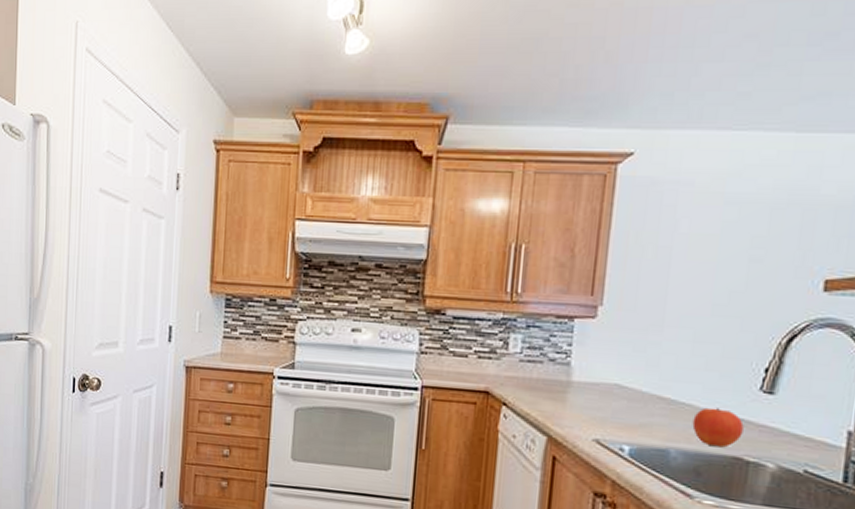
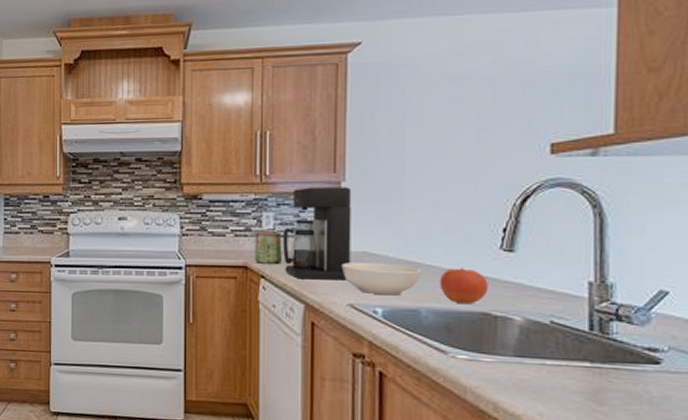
canister: none [496,353,529,391] -> present [254,230,282,264]
coffee maker: none [528,309,609,414] -> present [283,187,352,281]
bowl: none [589,394,676,434] -> present [341,262,422,296]

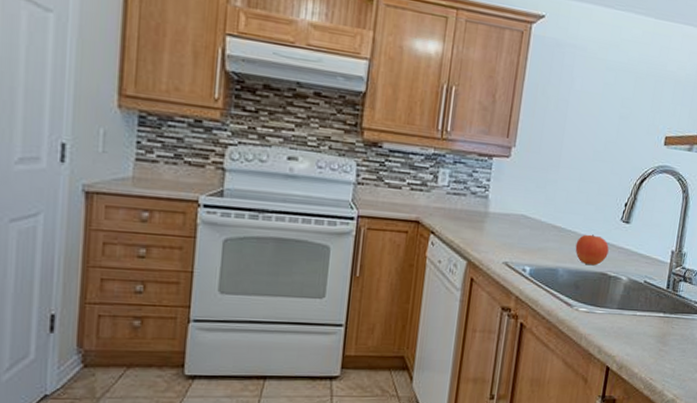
canister: present [254,230,282,264] -> none [426,186,455,221]
coffee maker: present [283,187,352,281] -> none [453,148,520,240]
bowl: present [341,262,422,296] -> none [502,223,564,256]

